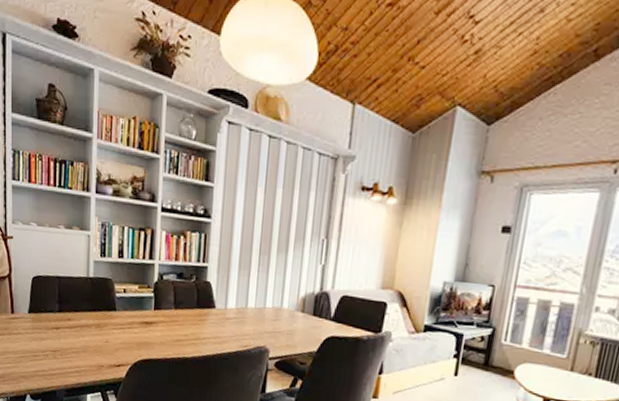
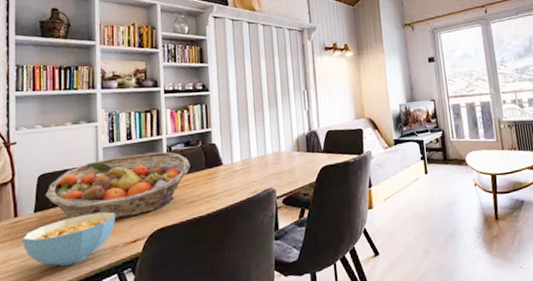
cereal bowl: none [18,326,102,372] -> present [23,212,115,266]
fruit basket: none [38,273,181,340] -> present [45,152,190,220]

